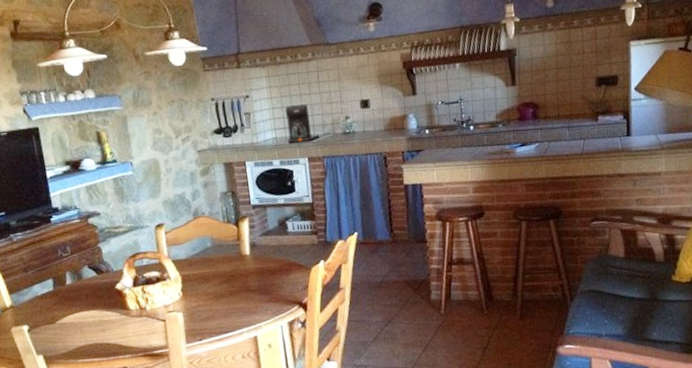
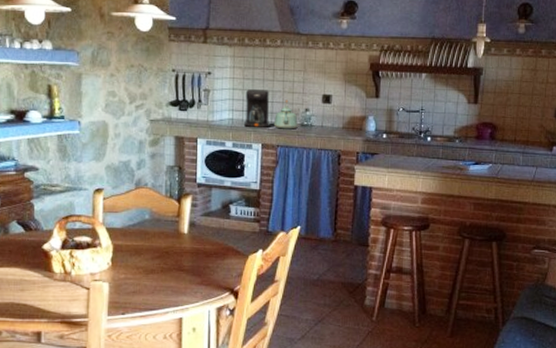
kettle: none [316,110,341,141] -> present [273,99,298,130]

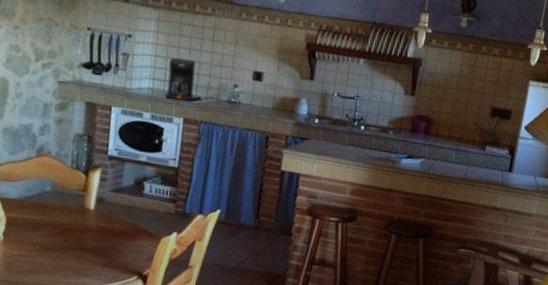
kettle: present [273,99,298,130] -> none [198,72,225,106]

